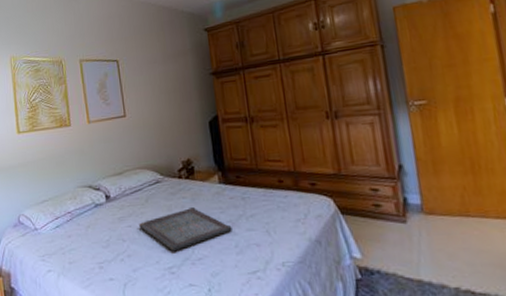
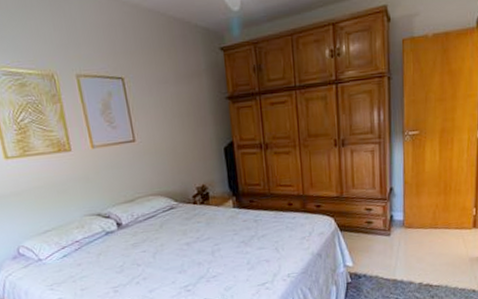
serving tray: present [139,207,232,251] -> none [154,231,245,271]

